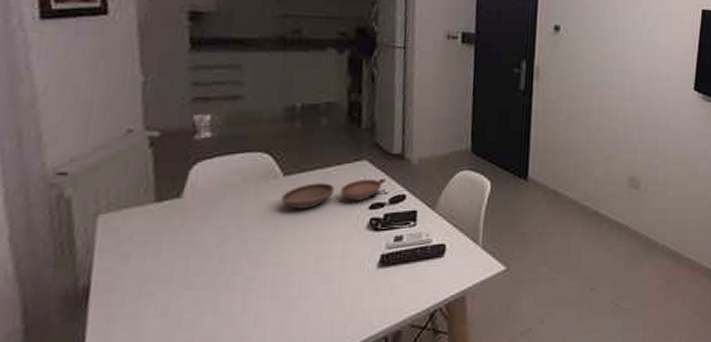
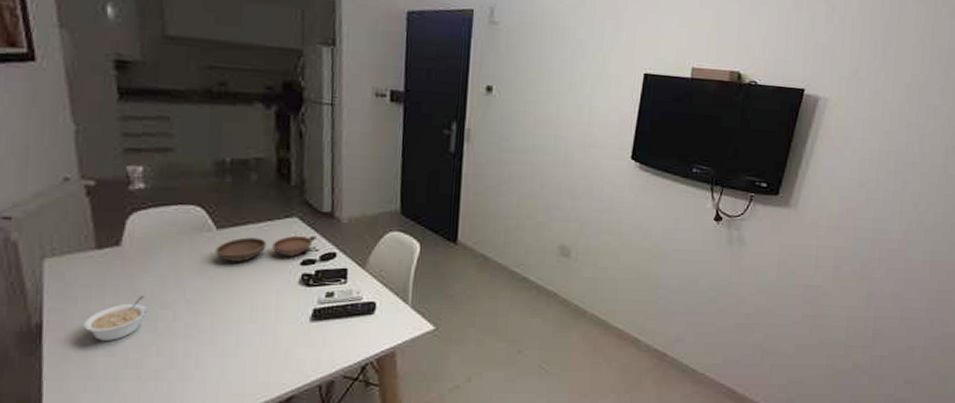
legume: none [135,250,205,302] -> present [83,296,147,342]

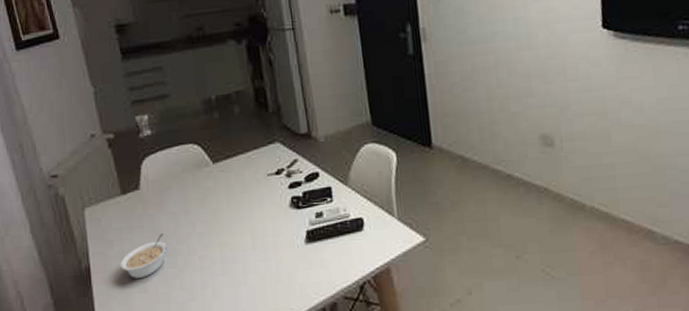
bowl: present [215,235,312,262] -> none [214,159,295,193]

